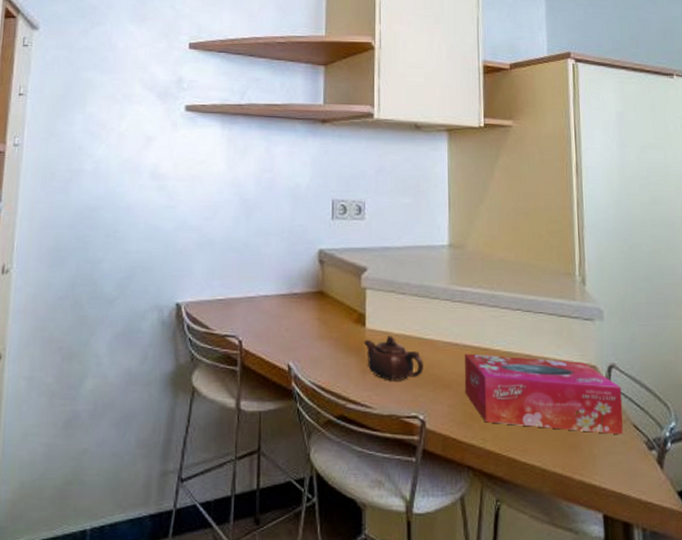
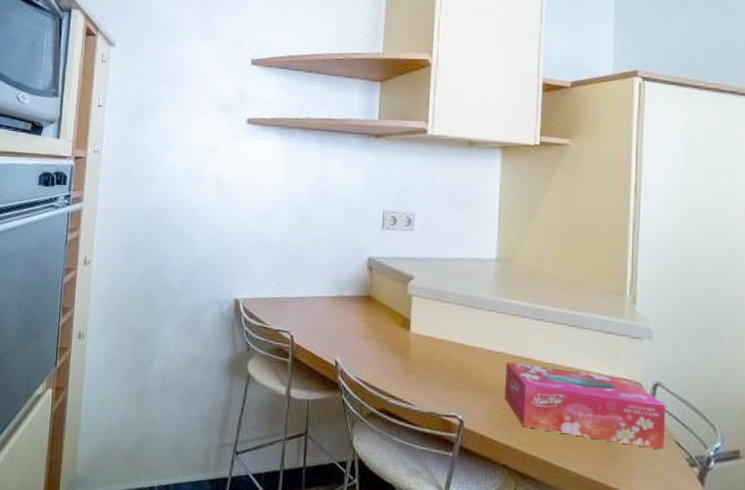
teapot: present [364,336,423,381] -> none [408,340,465,383]

